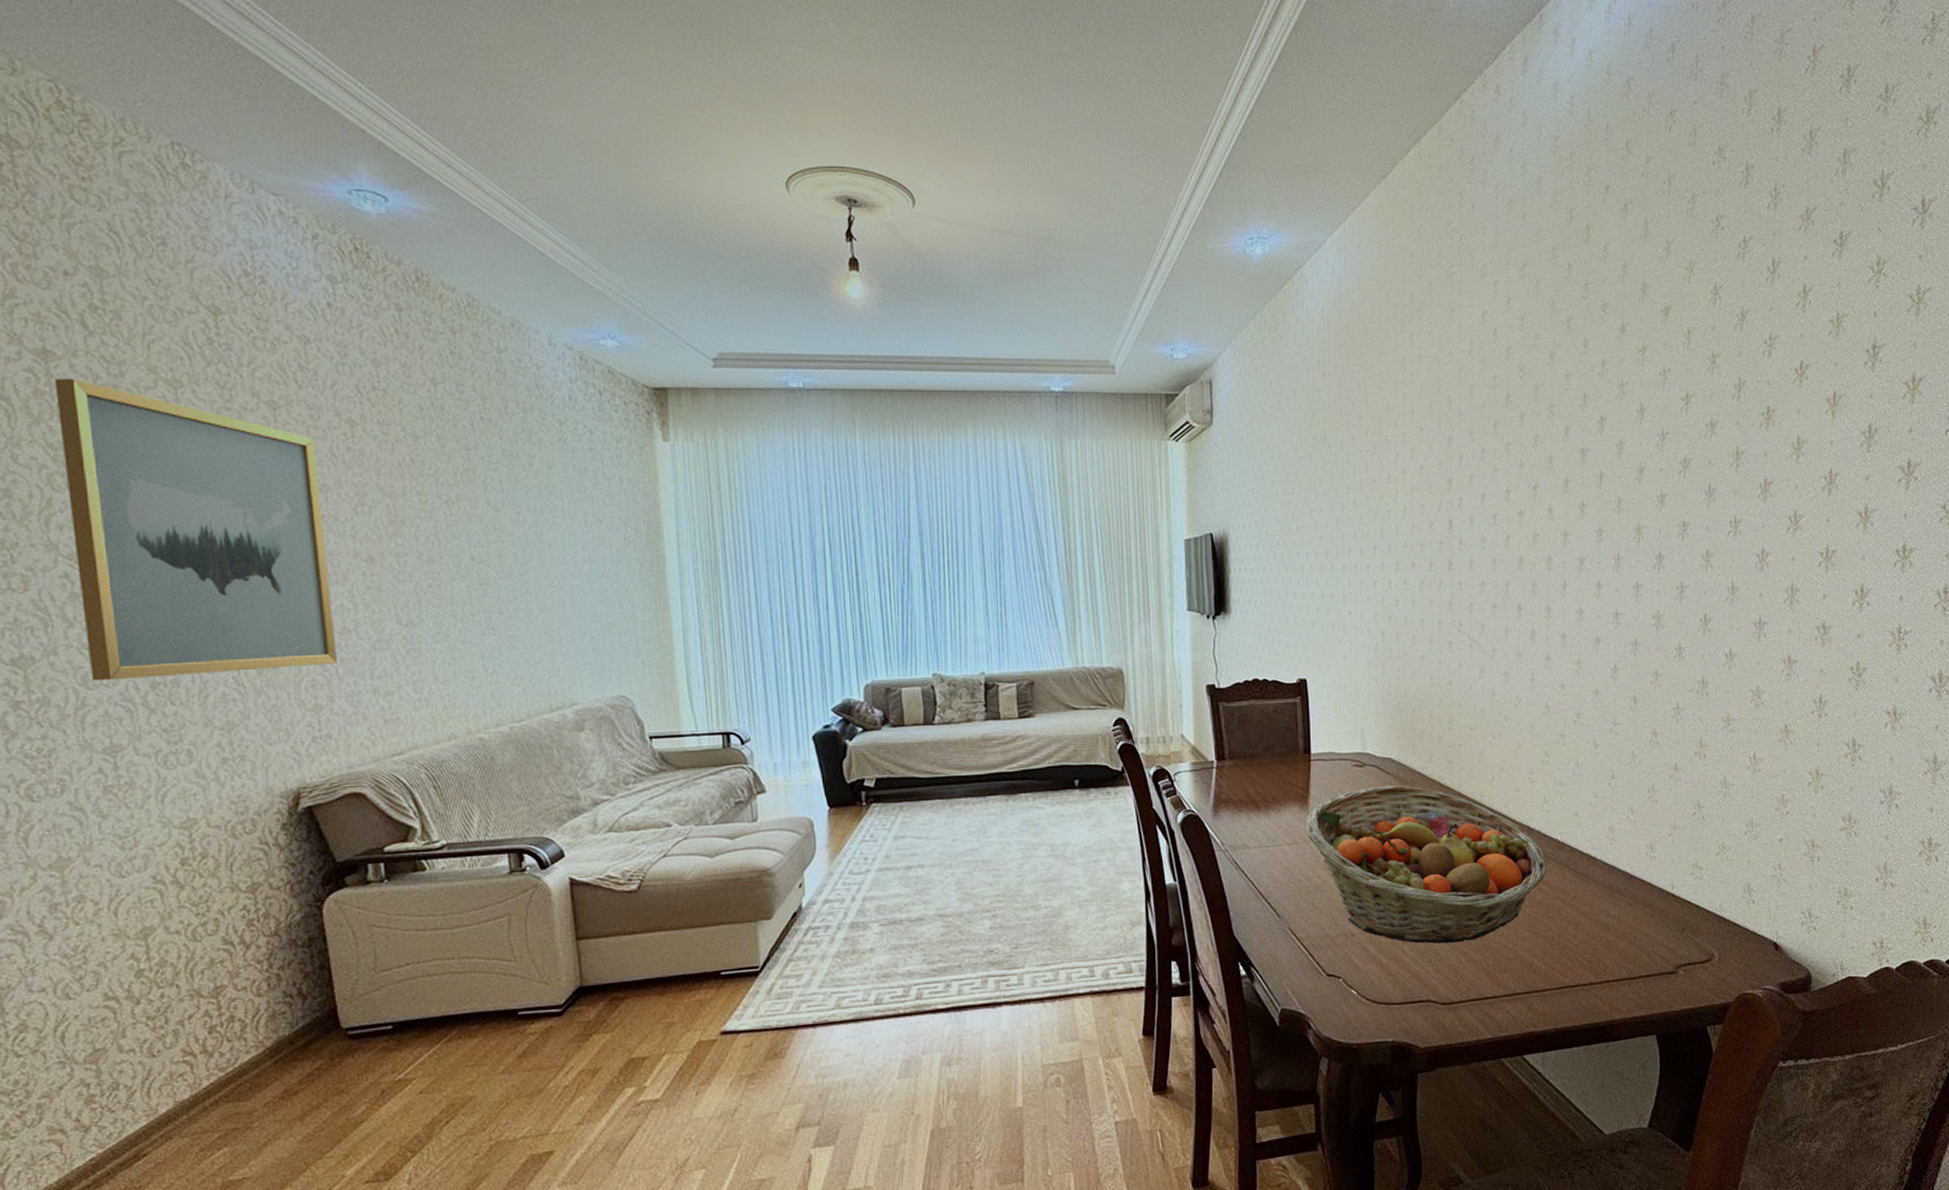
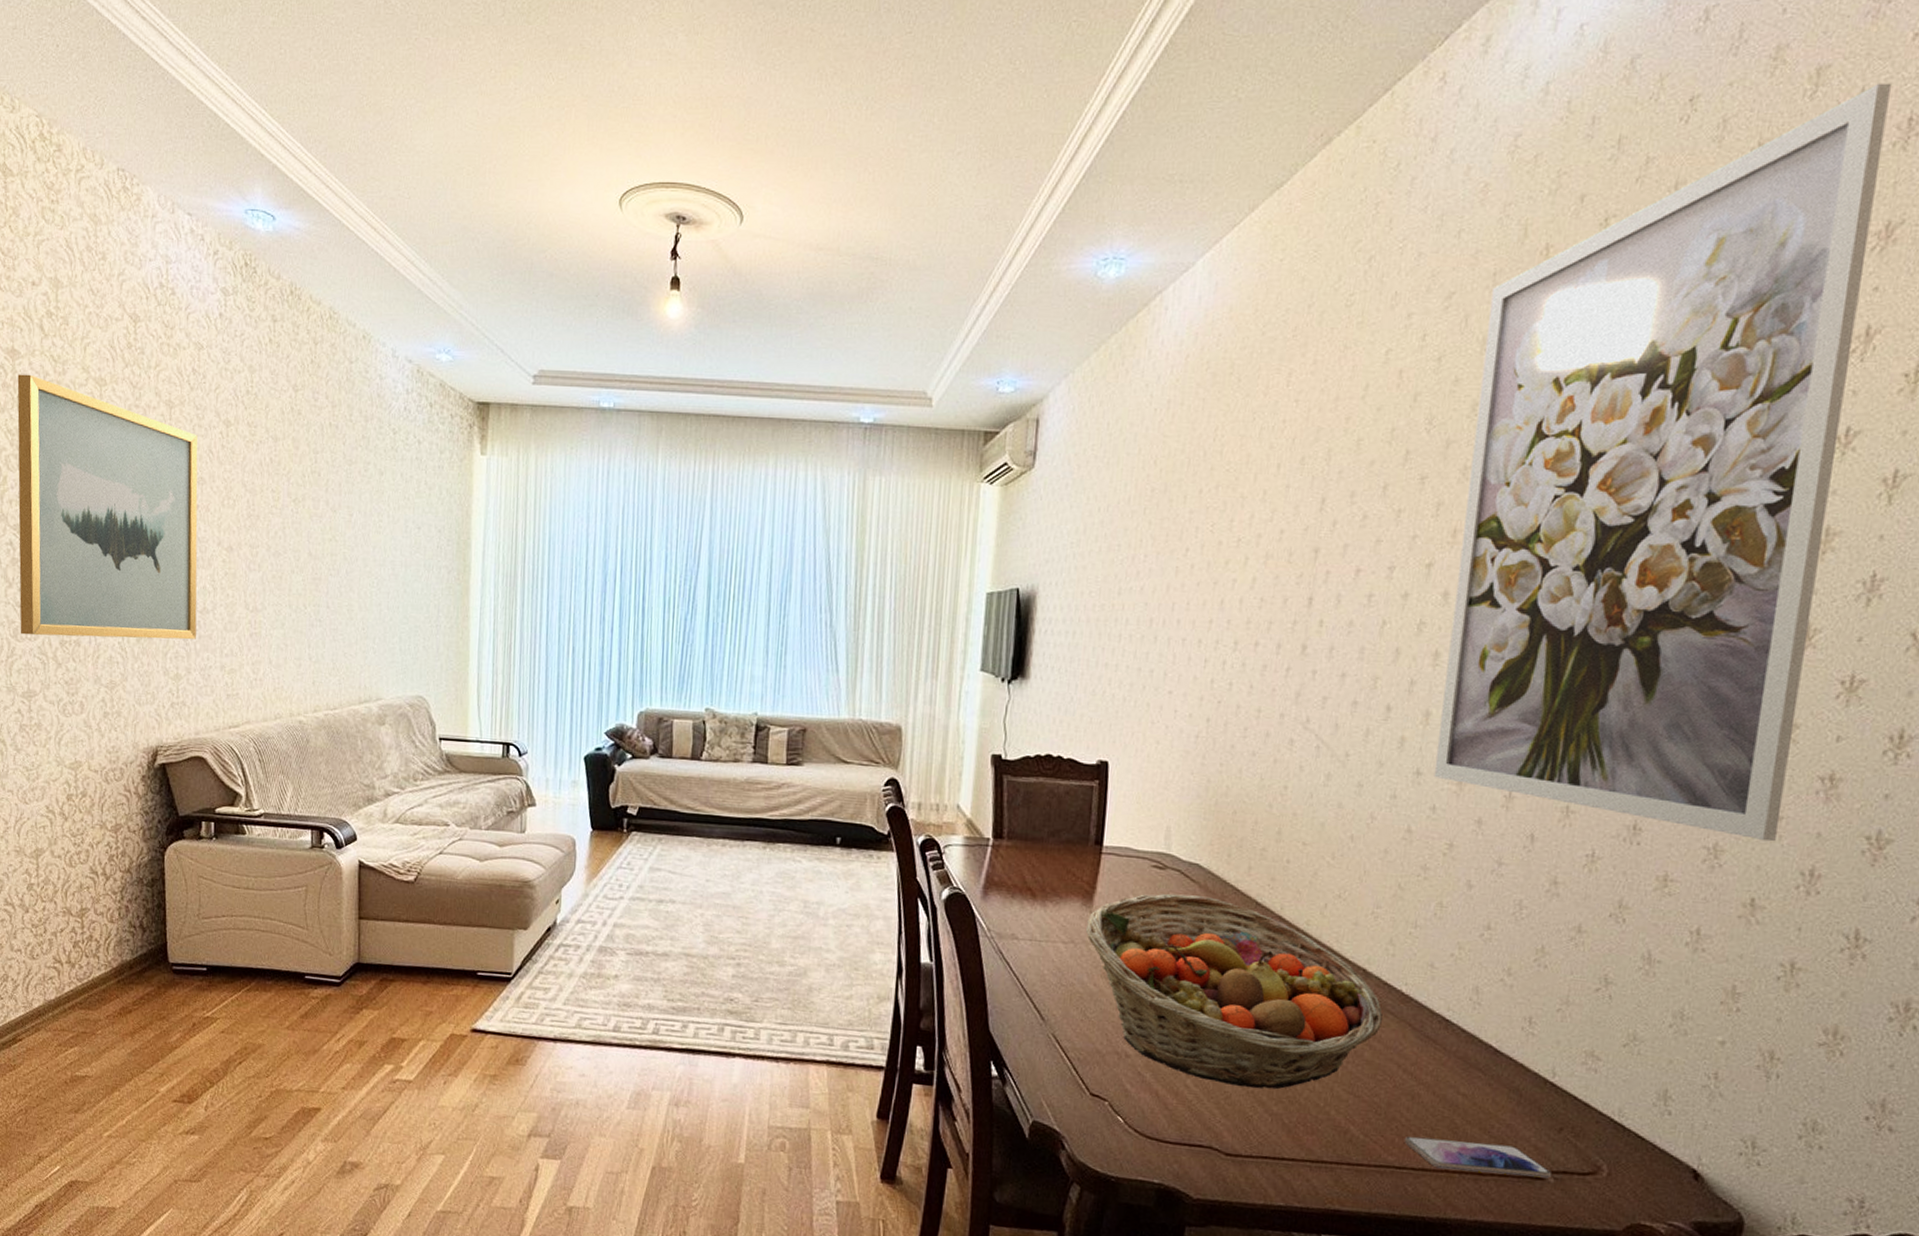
wall art: none [1553,104,1797,680] -> present [1433,83,1891,842]
smartphone: none [1574,950,1682,980] -> present [1404,1136,1552,1179]

